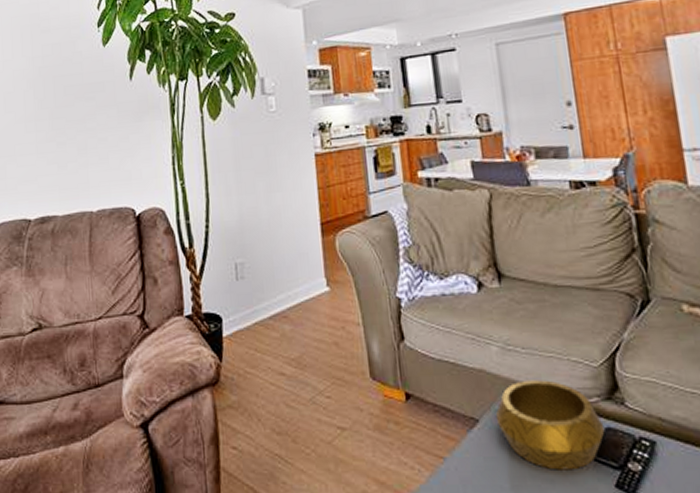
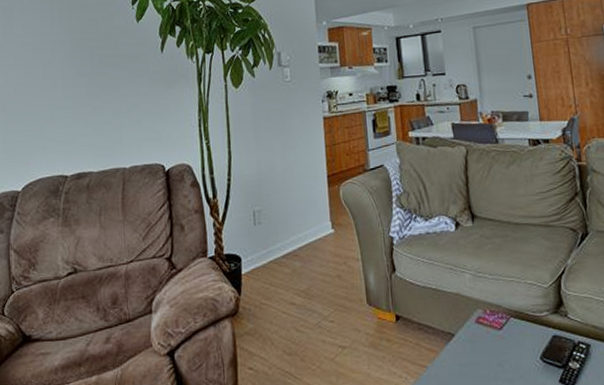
decorative bowl: present [495,380,605,470] -> none [467,299,552,372]

